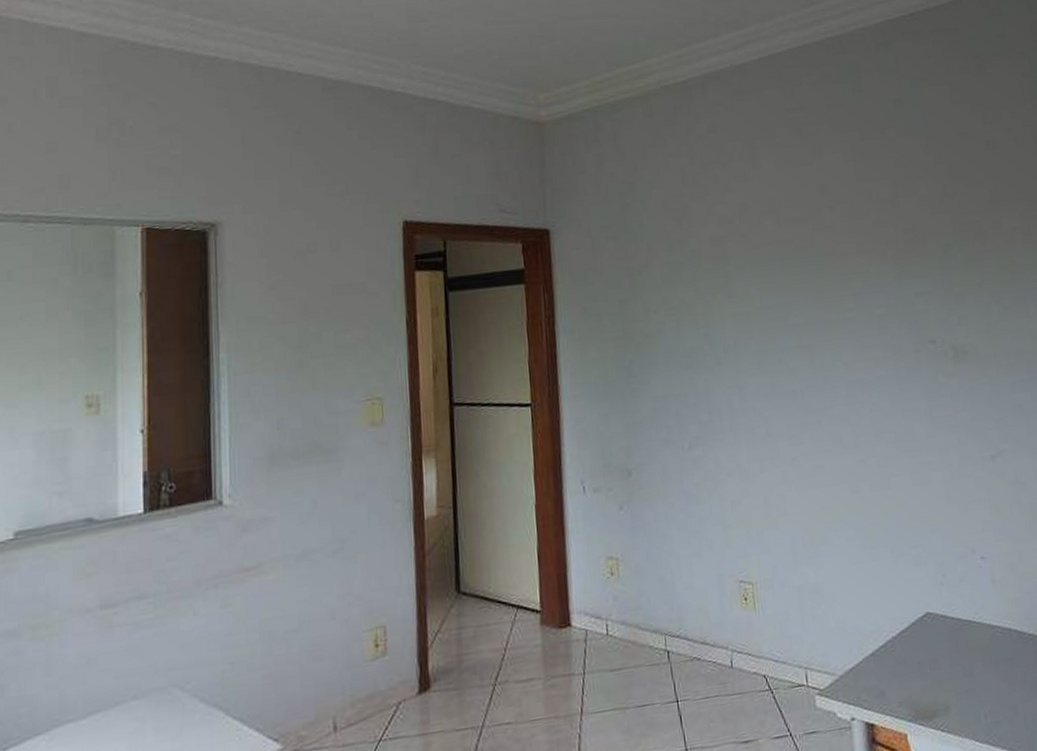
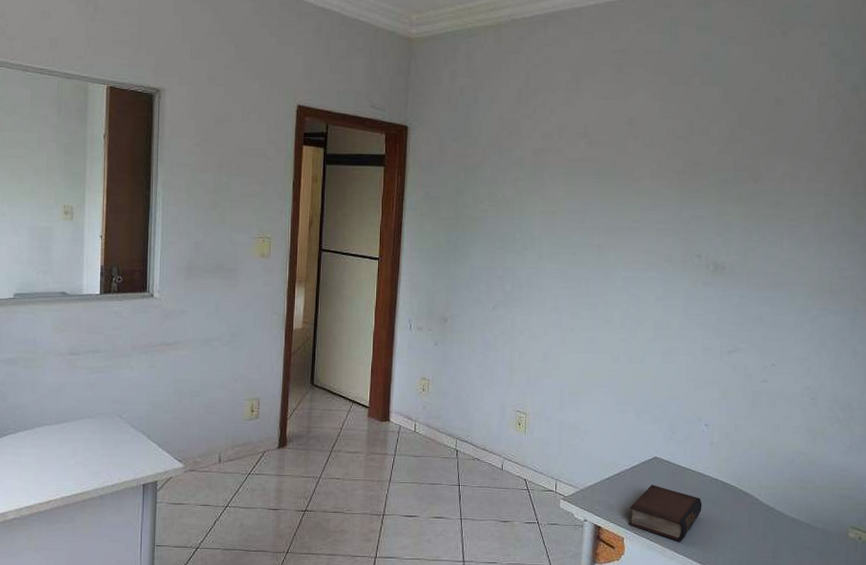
book: none [907,651,999,726] -> present [629,485,702,542]

